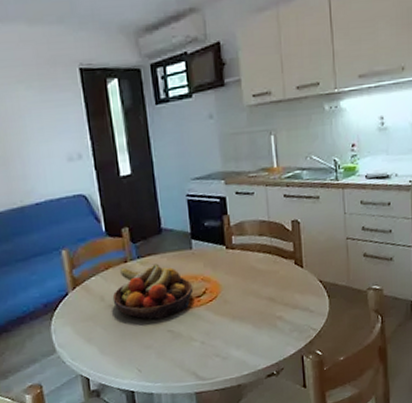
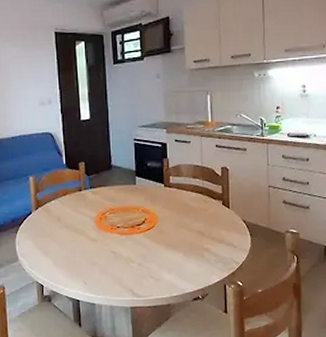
fruit bowl: present [112,263,194,320] -> none [67,194,135,241]

